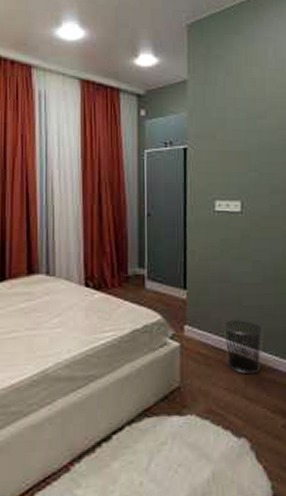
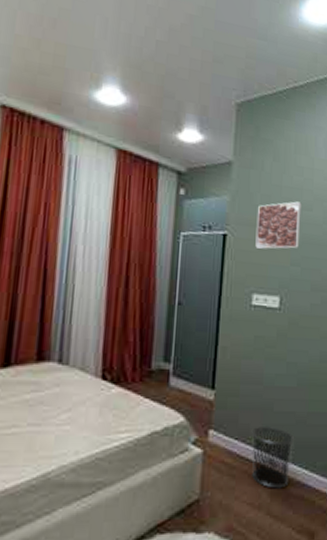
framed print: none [214,111,257,158] -> present [255,201,301,249]

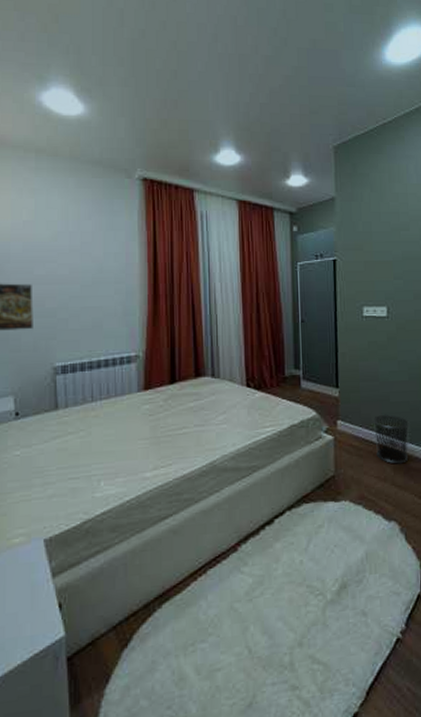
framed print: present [255,201,301,249] -> none [360,224,400,268]

